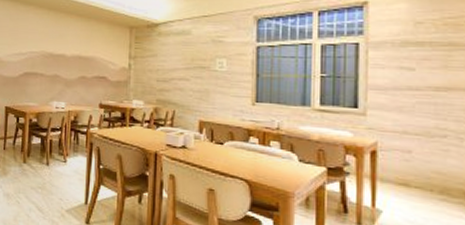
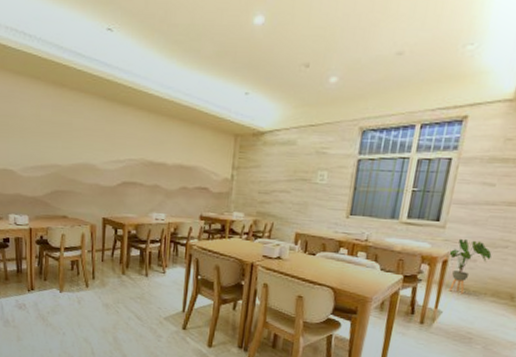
house plant: none [374,127,429,190] -> present [446,239,492,294]

